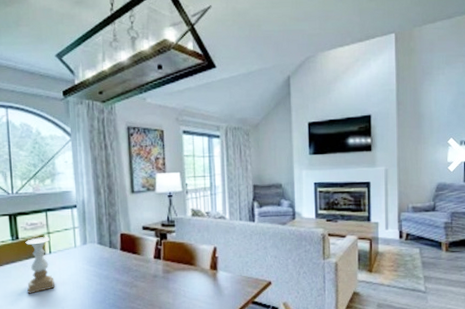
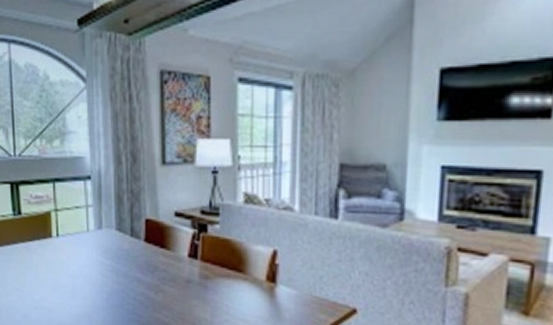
candle holder: present [25,237,55,294] -> none [29,214,63,285]

